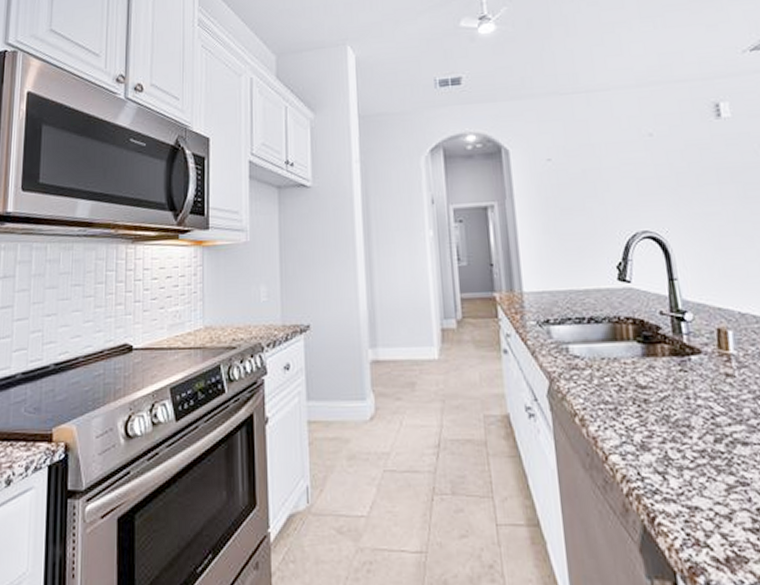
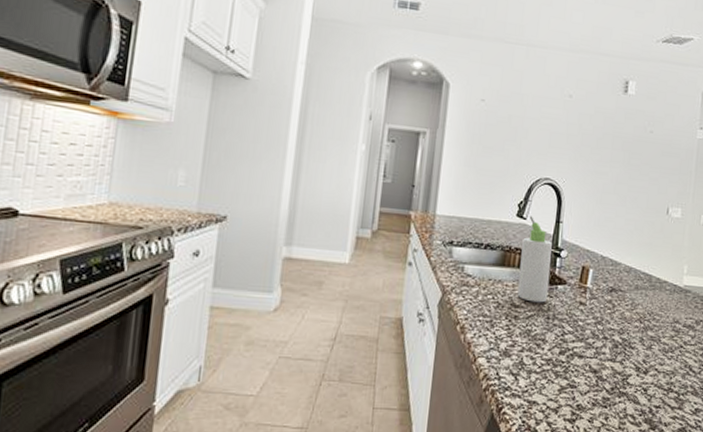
bottle: none [632,277,682,380] -> present [517,216,552,303]

